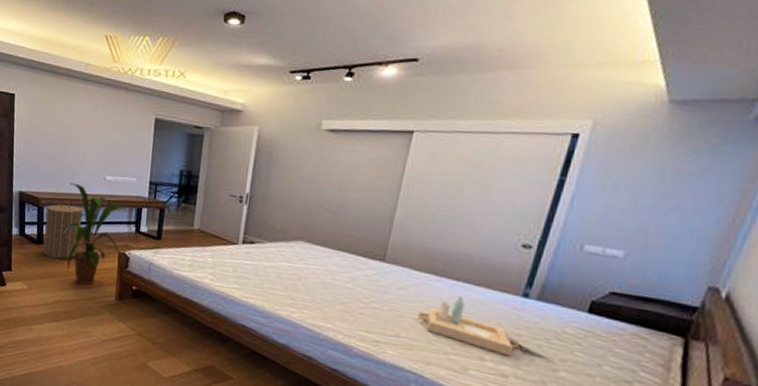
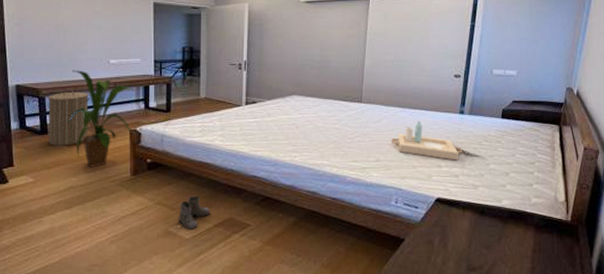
boots: none [157,333,191,370] -> present [178,195,210,229]

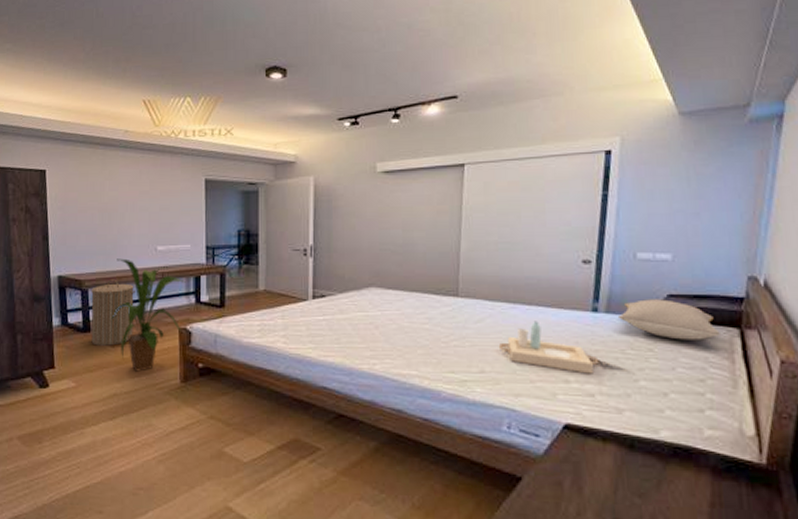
boots: present [178,195,210,229] -> none [234,409,272,451]
pillow: none [477,104,546,134] -> present [617,299,720,340]

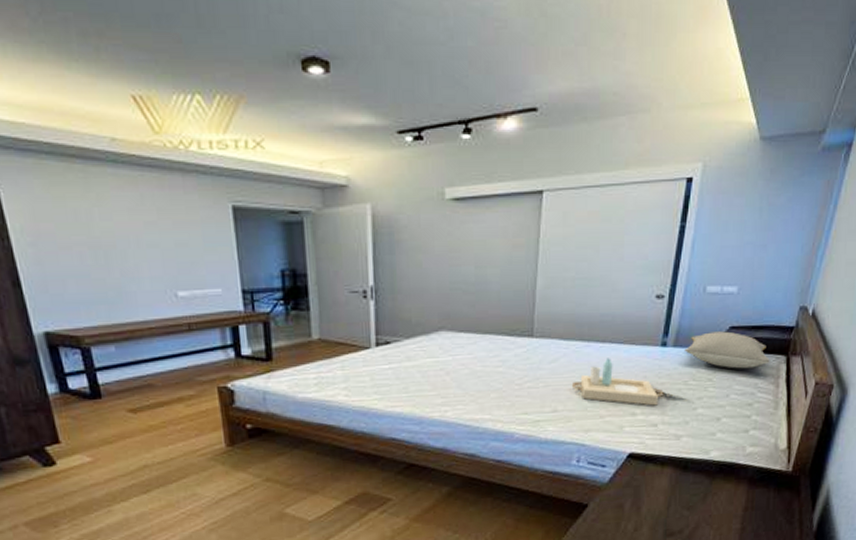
laundry hamper: present [91,279,135,346] -> none [95,333,160,413]
house plant: present [110,258,186,372] -> none [124,308,221,439]

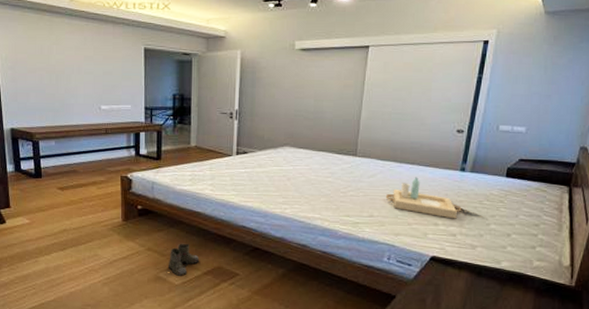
boots: none [295,467,338,510] -> present [168,243,200,276]
pillow: present [683,331,770,369] -> none [479,162,554,195]

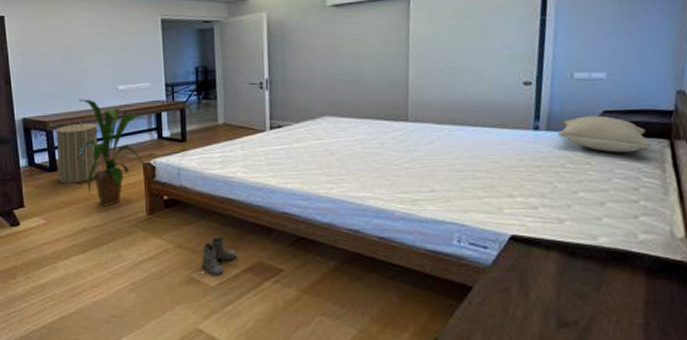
laundry hamper: none [42,133,82,190] -> present [56,119,99,184]
house plant: none [59,115,127,212] -> present [76,99,147,207]
serving tray: present [385,177,462,219] -> none [447,141,541,188]
pillow: none [479,162,554,195] -> present [557,115,652,153]

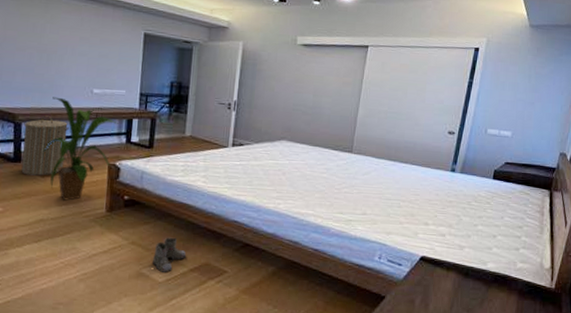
pillow: present [557,115,652,153] -> none [468,164,537,198]

